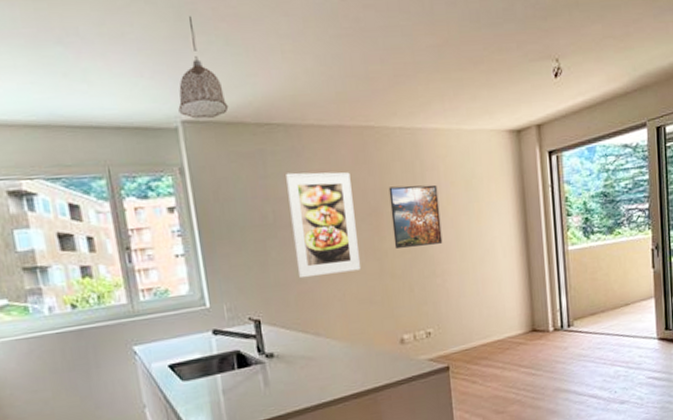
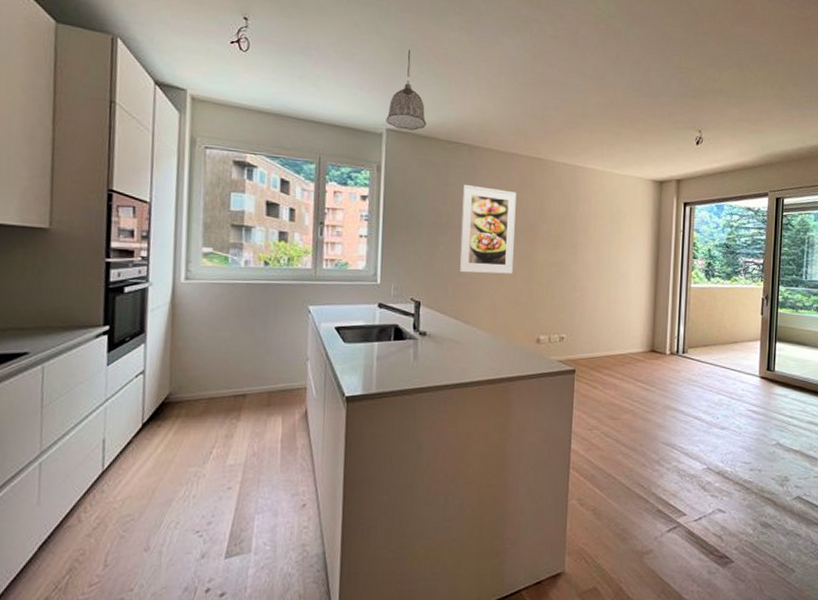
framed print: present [388,184,443,249] -> none [544,209,588,263]

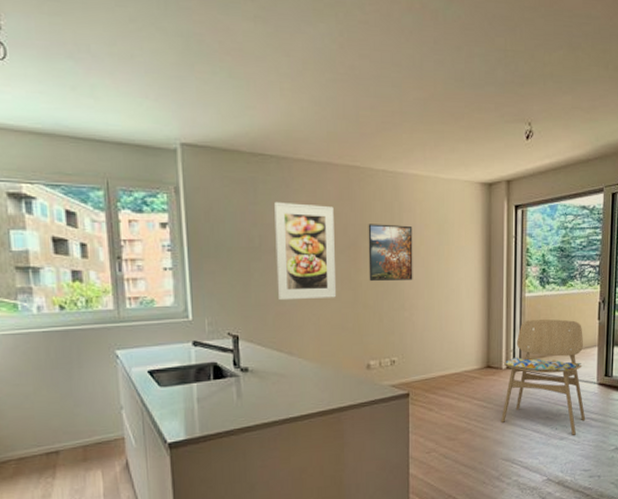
pendant lamp: present [386,50,427,131] -> none [179,47,226,143]
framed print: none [544,209,588,263] -> present [368,224,413,282]
dining chair: none [662,310,747,426] -> present [500,319,586,435]

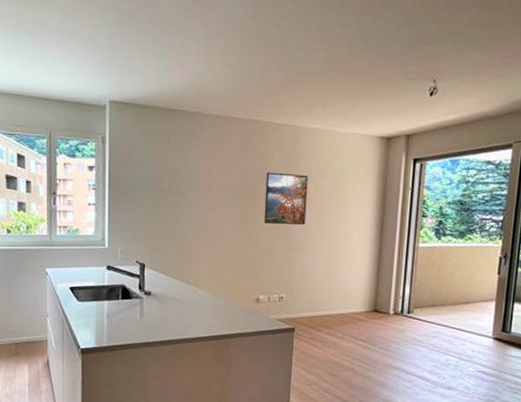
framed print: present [274,201,337,301] -> none [180,150,236,237]
dining chair: present [500,319,586,435] -> none [384,270,480,387]

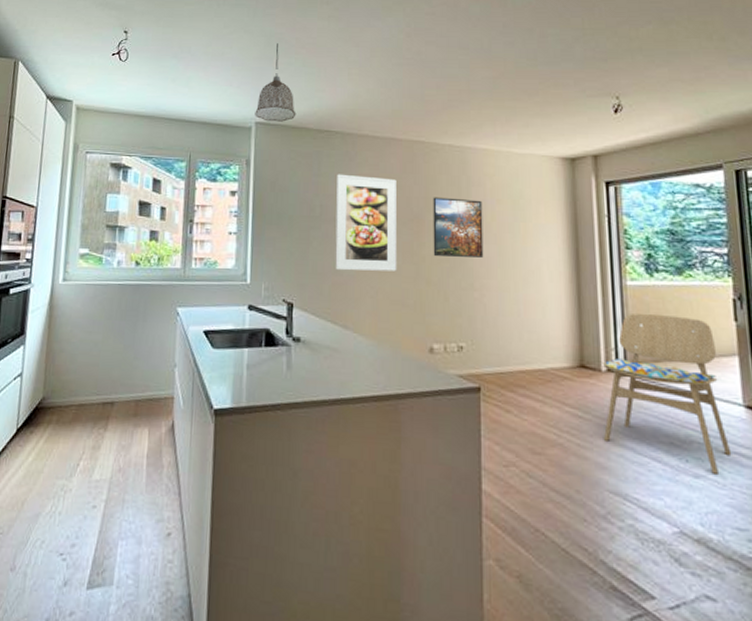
pendant lamp: none [109,21,147,101] -> present [255,43,296,122]
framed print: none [180,150,236,237] -> present [335,174,397,272]
dining chair: none [384,270,480,387] -> present [603,314,732,474]

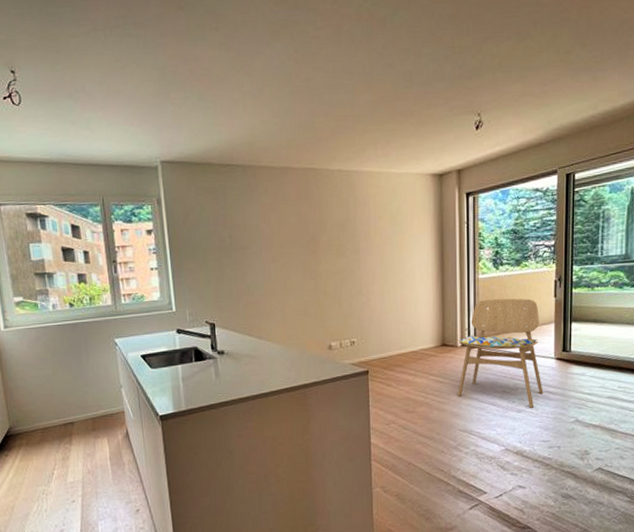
pendant lamp: present [255,43,296,122] -> none [159,77,199,160]
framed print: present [335,174,397,272] -> none [242,205,300,292]
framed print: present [433,197,484,258] -> none [326,218,369,271]

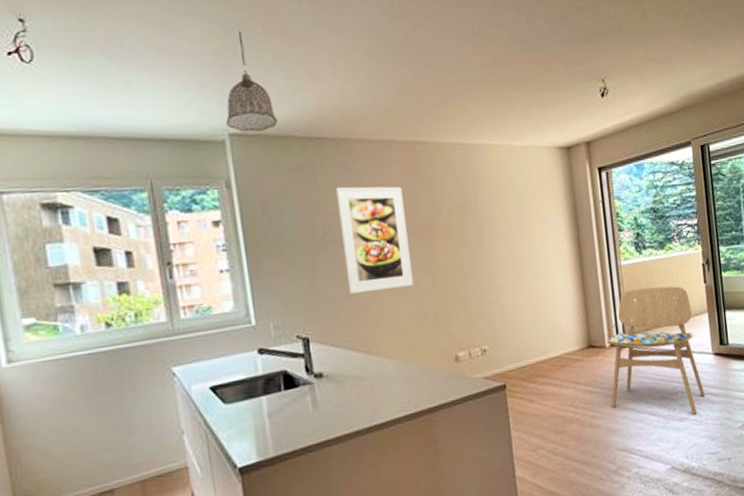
pendant lamp: none [159,77,199,160] -> present [226,31,278,132]
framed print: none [242,205,300,292] -> present [336,186,414,295]

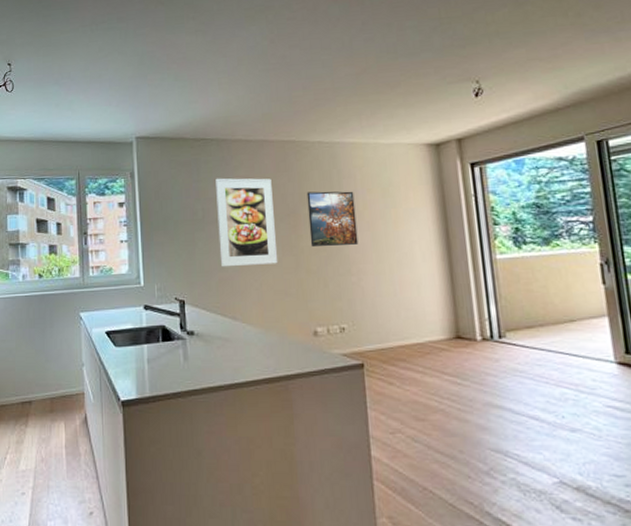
pendant lamp: present [226,31,278,132] -> none [134,61,173,136]
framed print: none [441,199,496,264] -> present [306,191,359,247]
dining chair: present [607,286,706,415] -> none [478,284,606,427]

